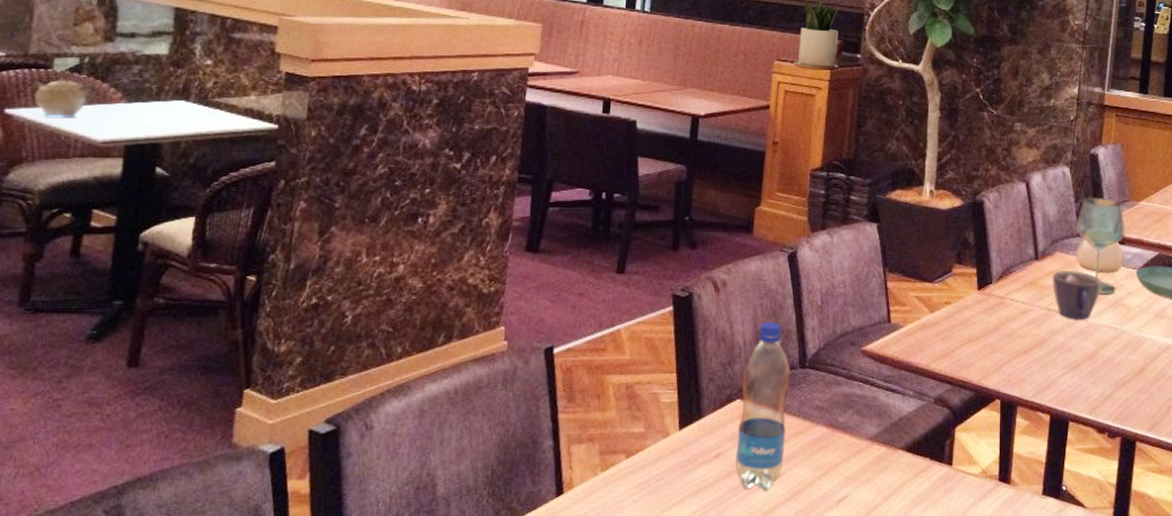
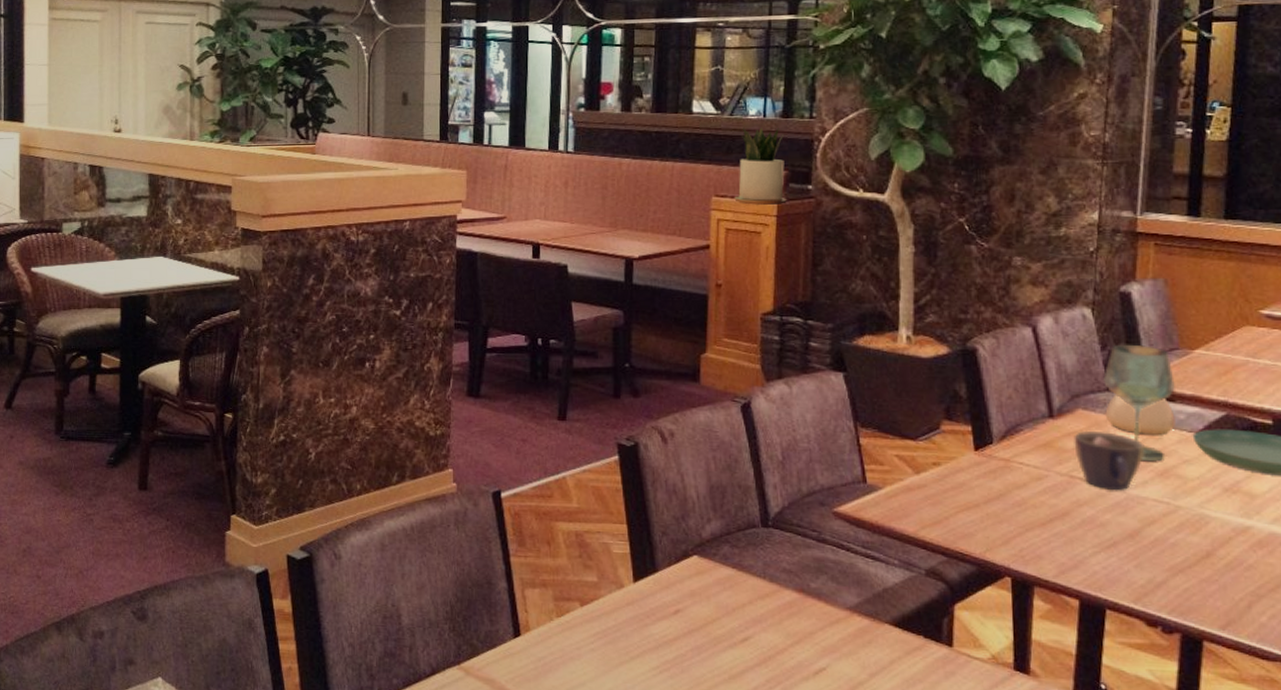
sugar bowl: present [29,71,97,117] -> none [47,234,96,274]
bottle: present [735,321,790,491] -> none [696,475,752,654]

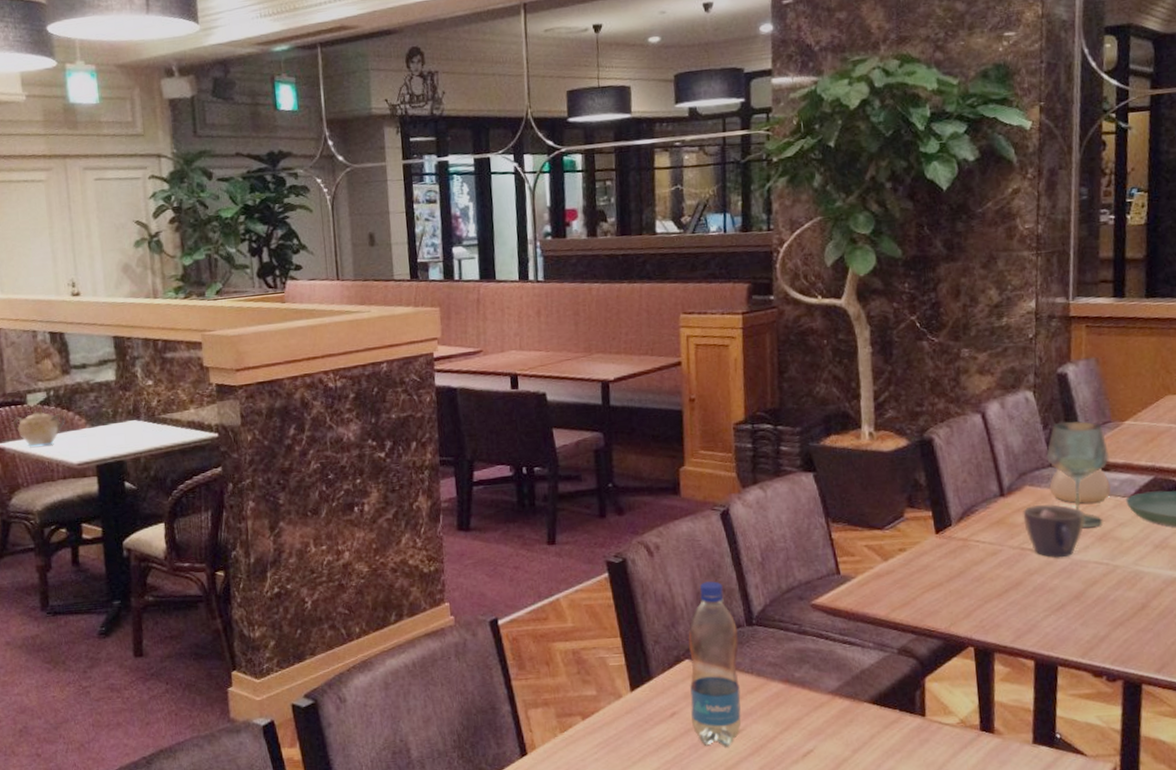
sugar bowl: none [47,234,96,274] -> present [13,405,65,447]
bottle: none [696,475,752,654] -> present [688,581,741,747]
planter: present [734,127,788,206] -> none [701,242,752,320]

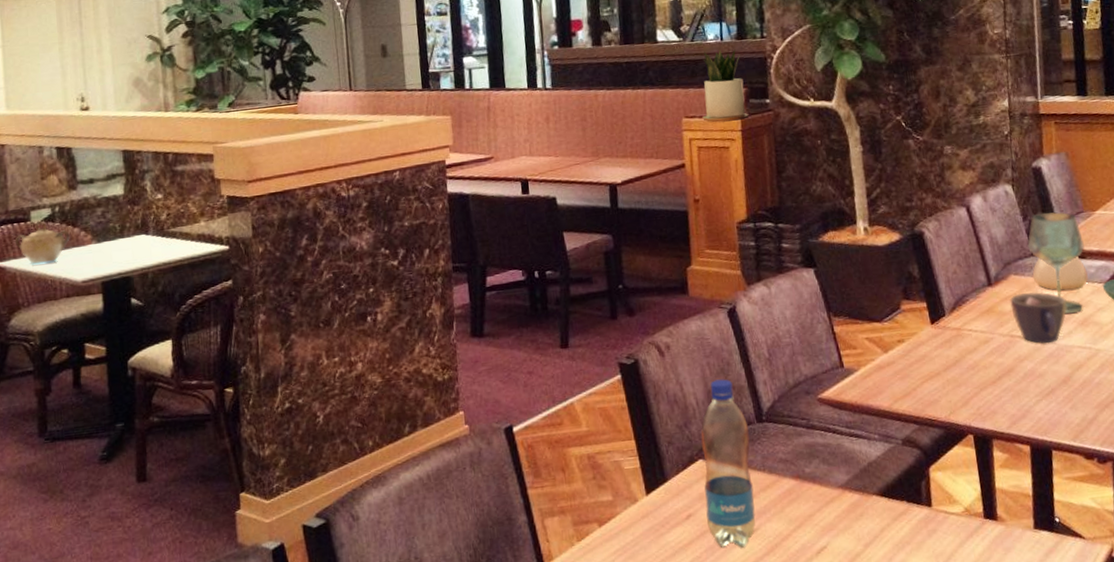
planter: none [701,242,752,320] -> present [702,49,750,123]

